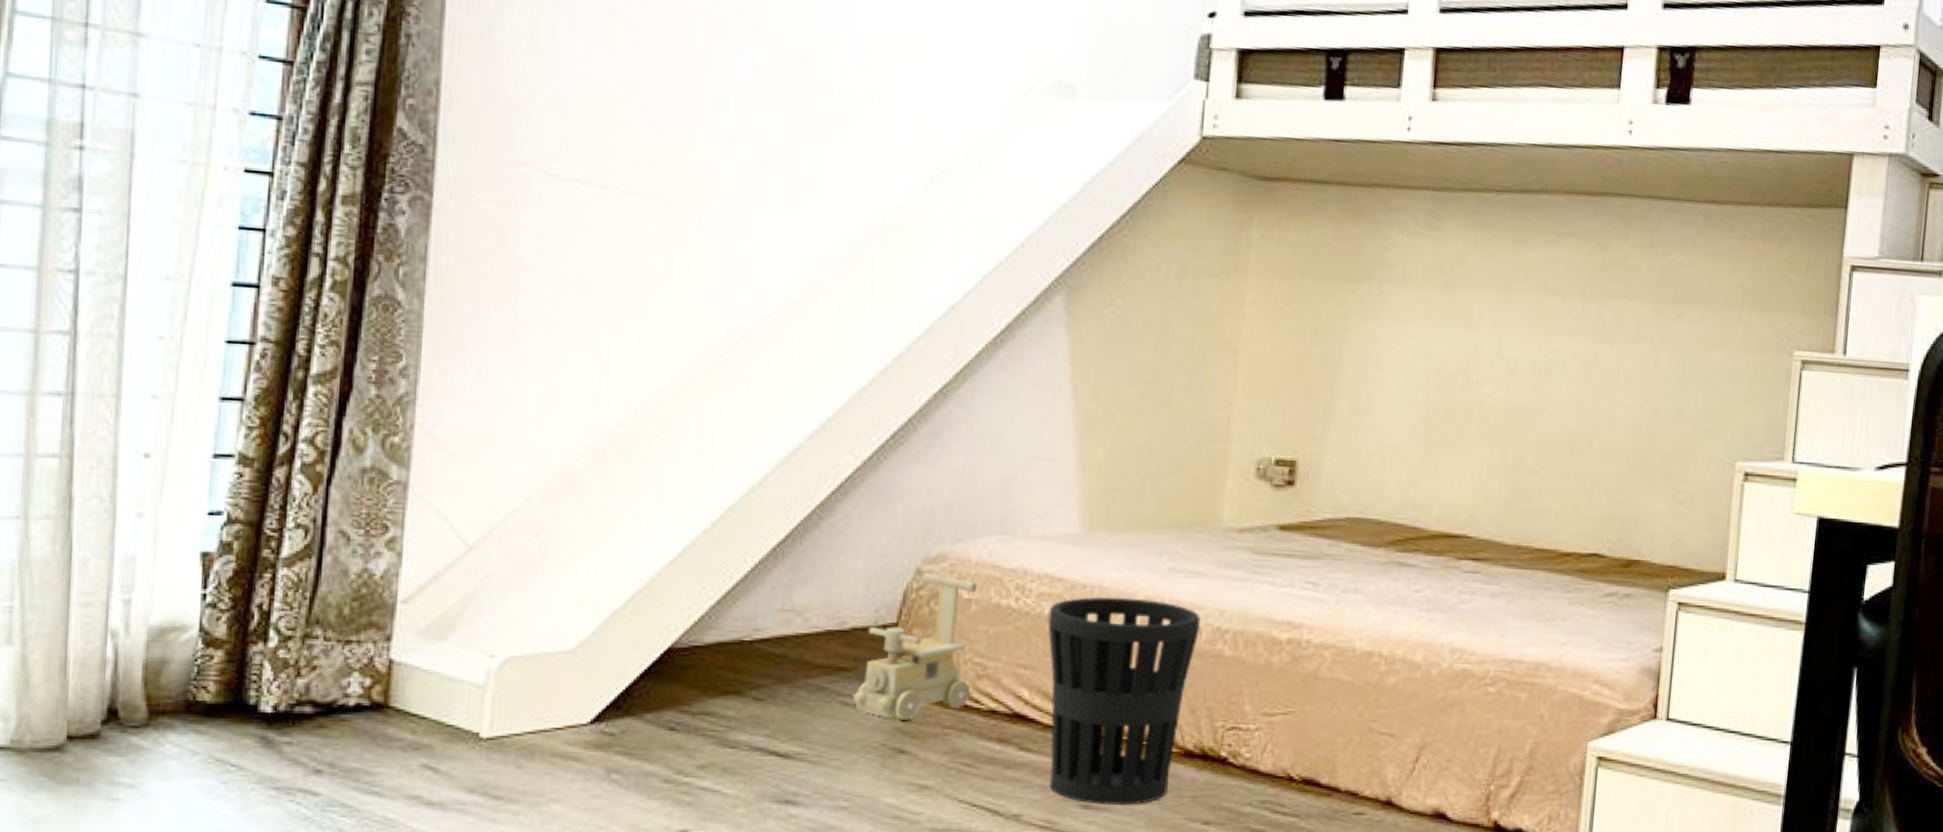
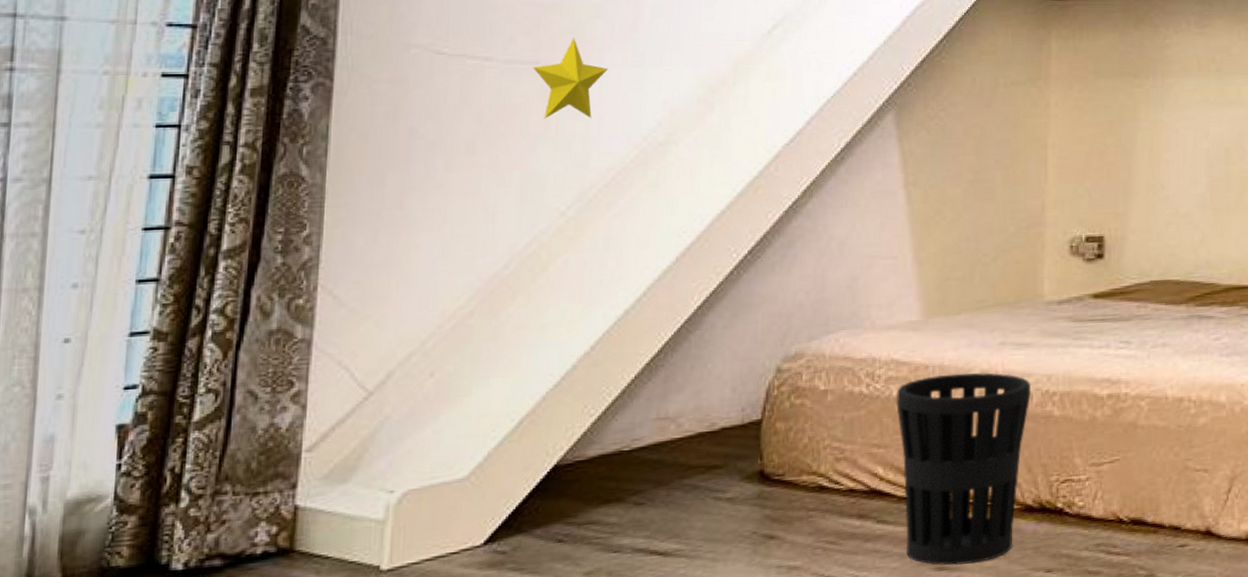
decorative star: none [655,171,741,266] -> present [532,38,609,119]
toy train: present [853,573,978,720] -> none [725,370,833,508]

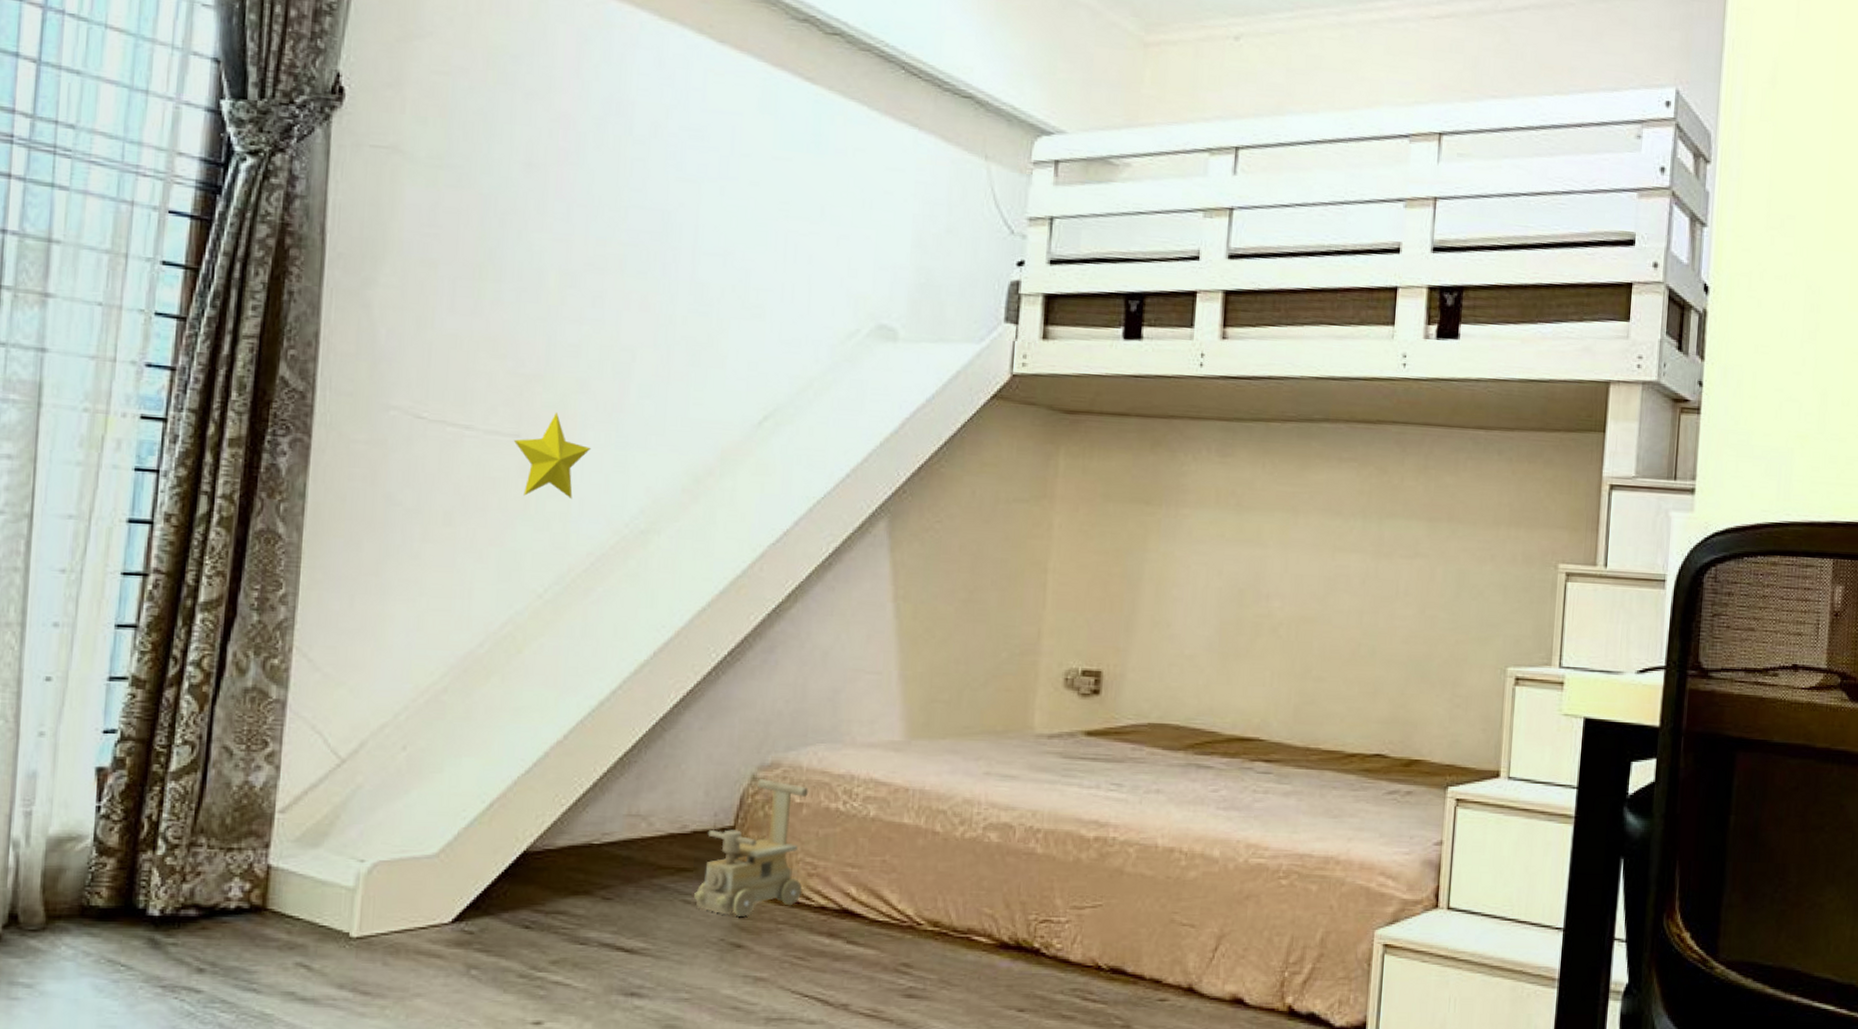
toy train: none [725,370,833,508] -> present [694,779,809,917]
wastebasket: present [895,372,1032,566] -> none [872,799,1015,995]

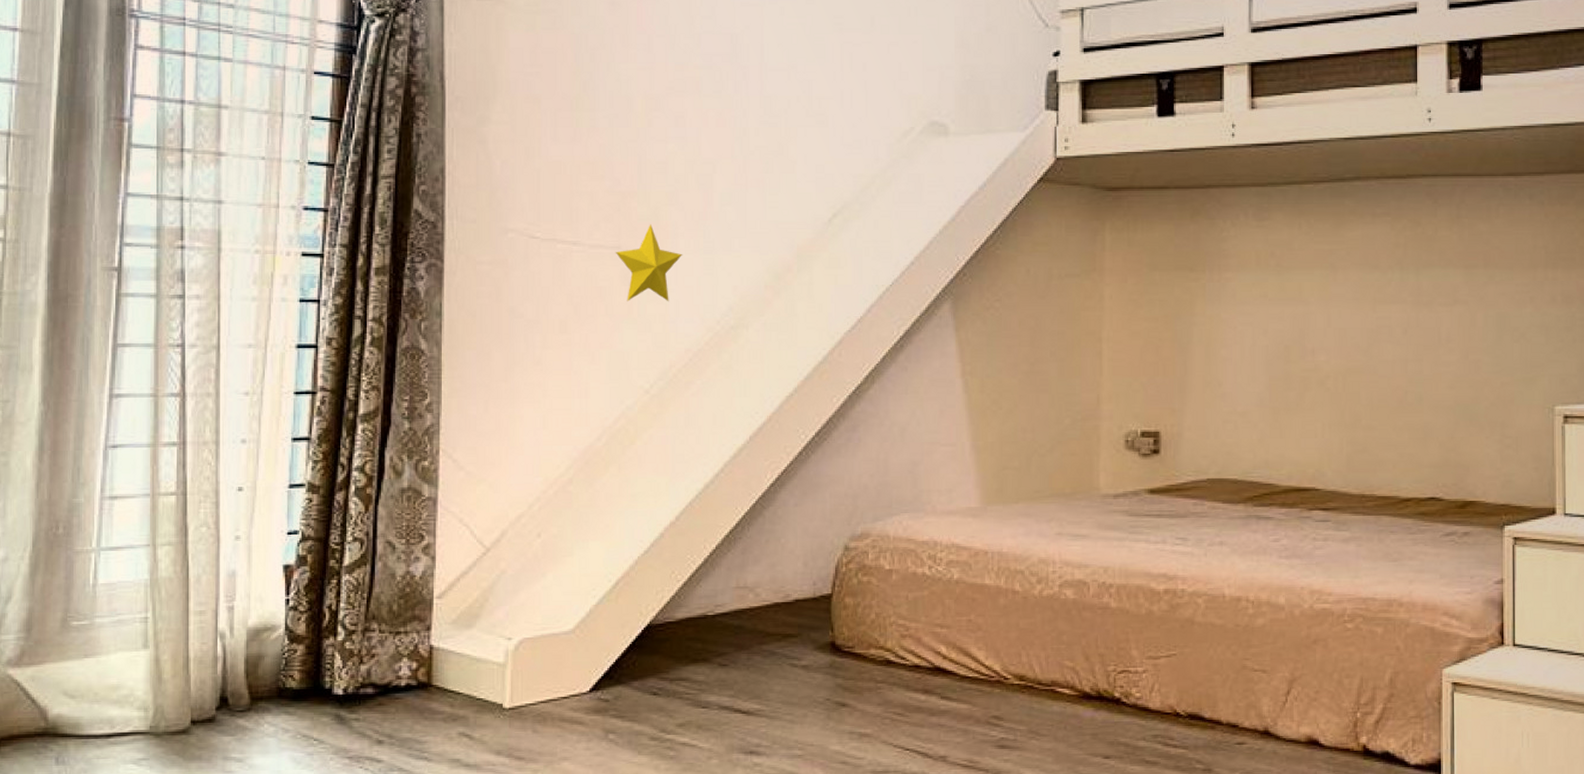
toy train: present [694,779,809,917] -> none [800,549,897,677]

